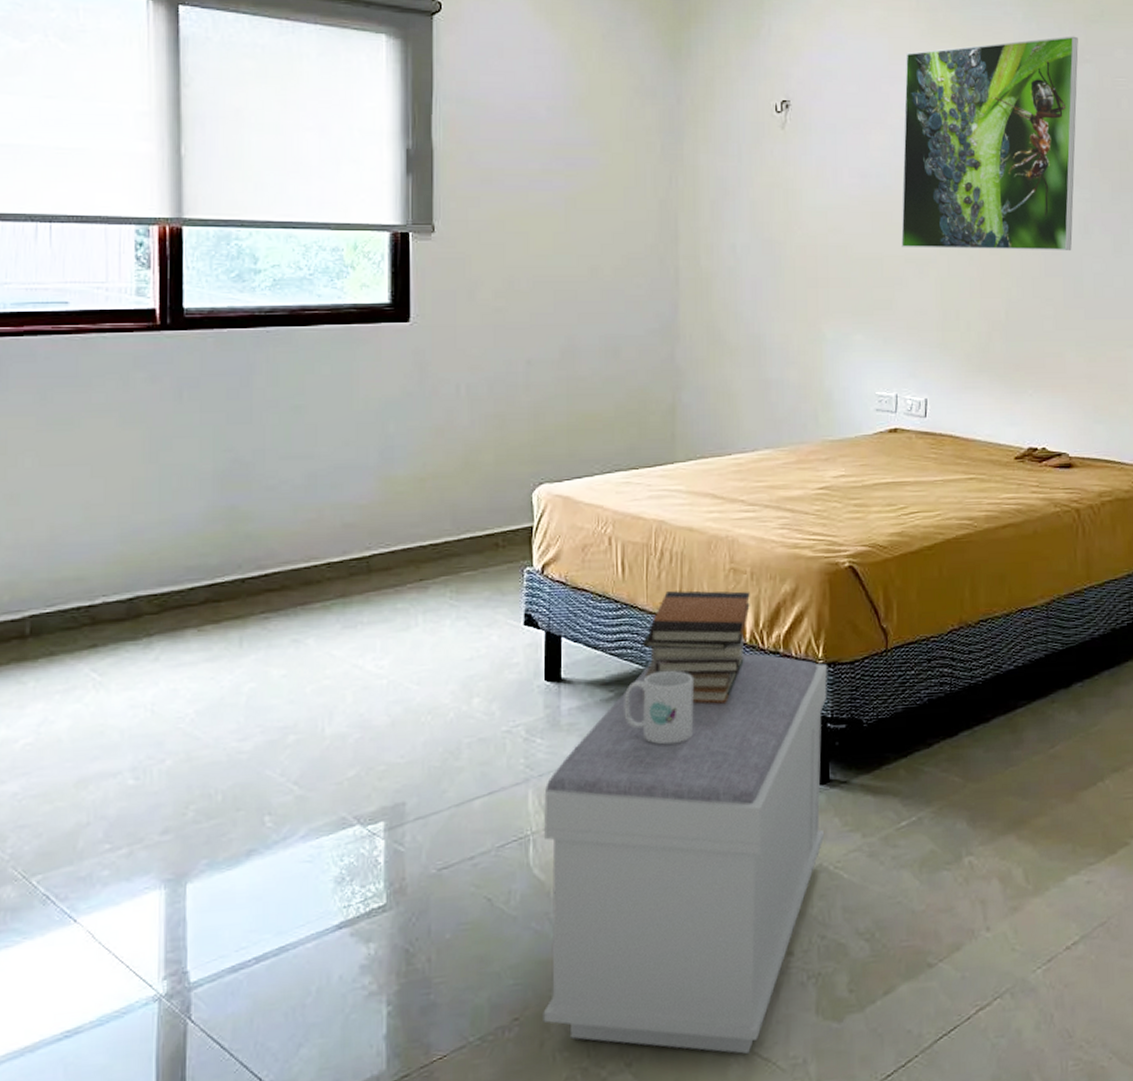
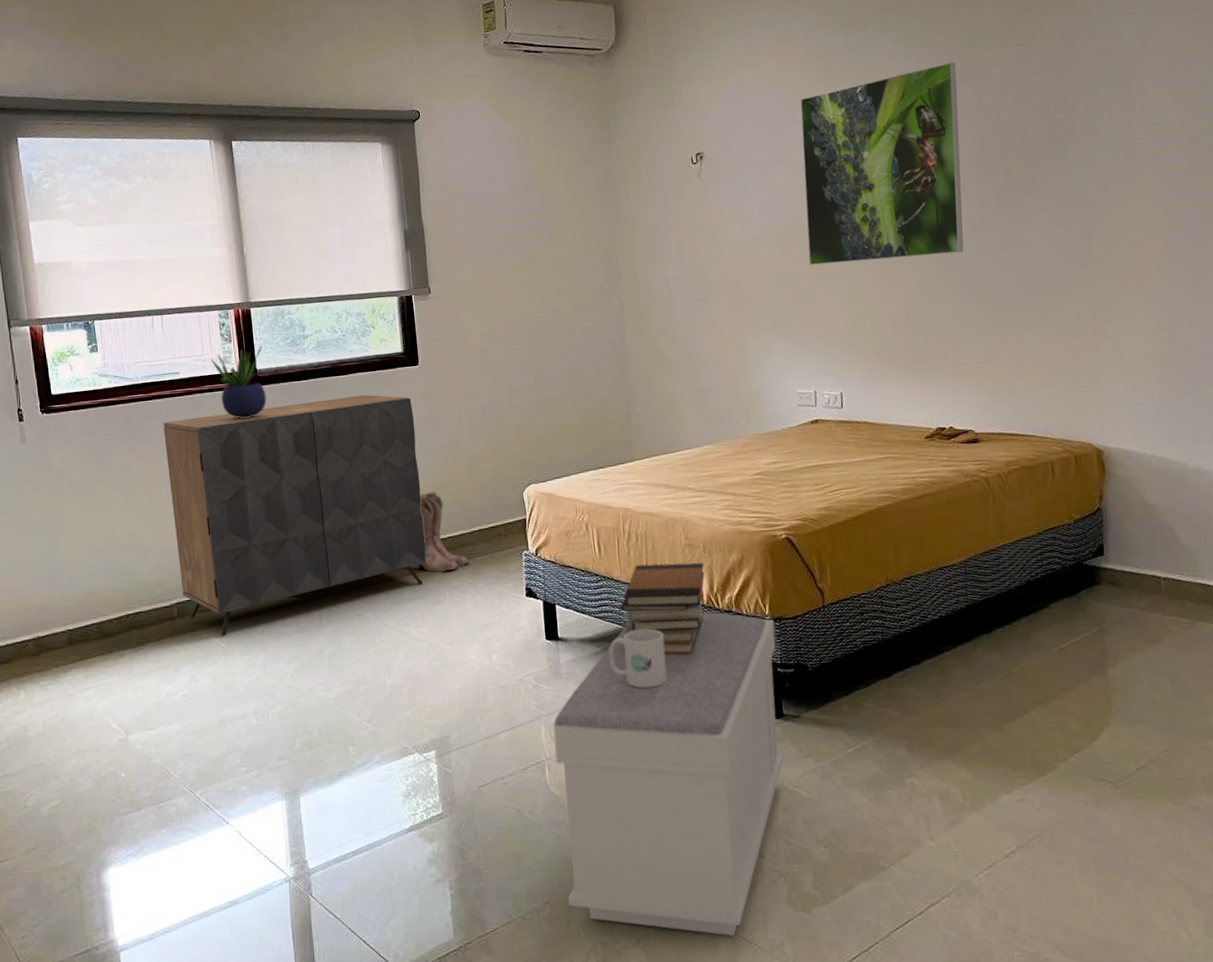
dresser: none [36,353,397,664] -> present [163,394,426,637]
potted plant: none [117,277,194,371] -> present [210,345,267,419]
boots: none [373,484,454,590] -> present [410,491,470,573]

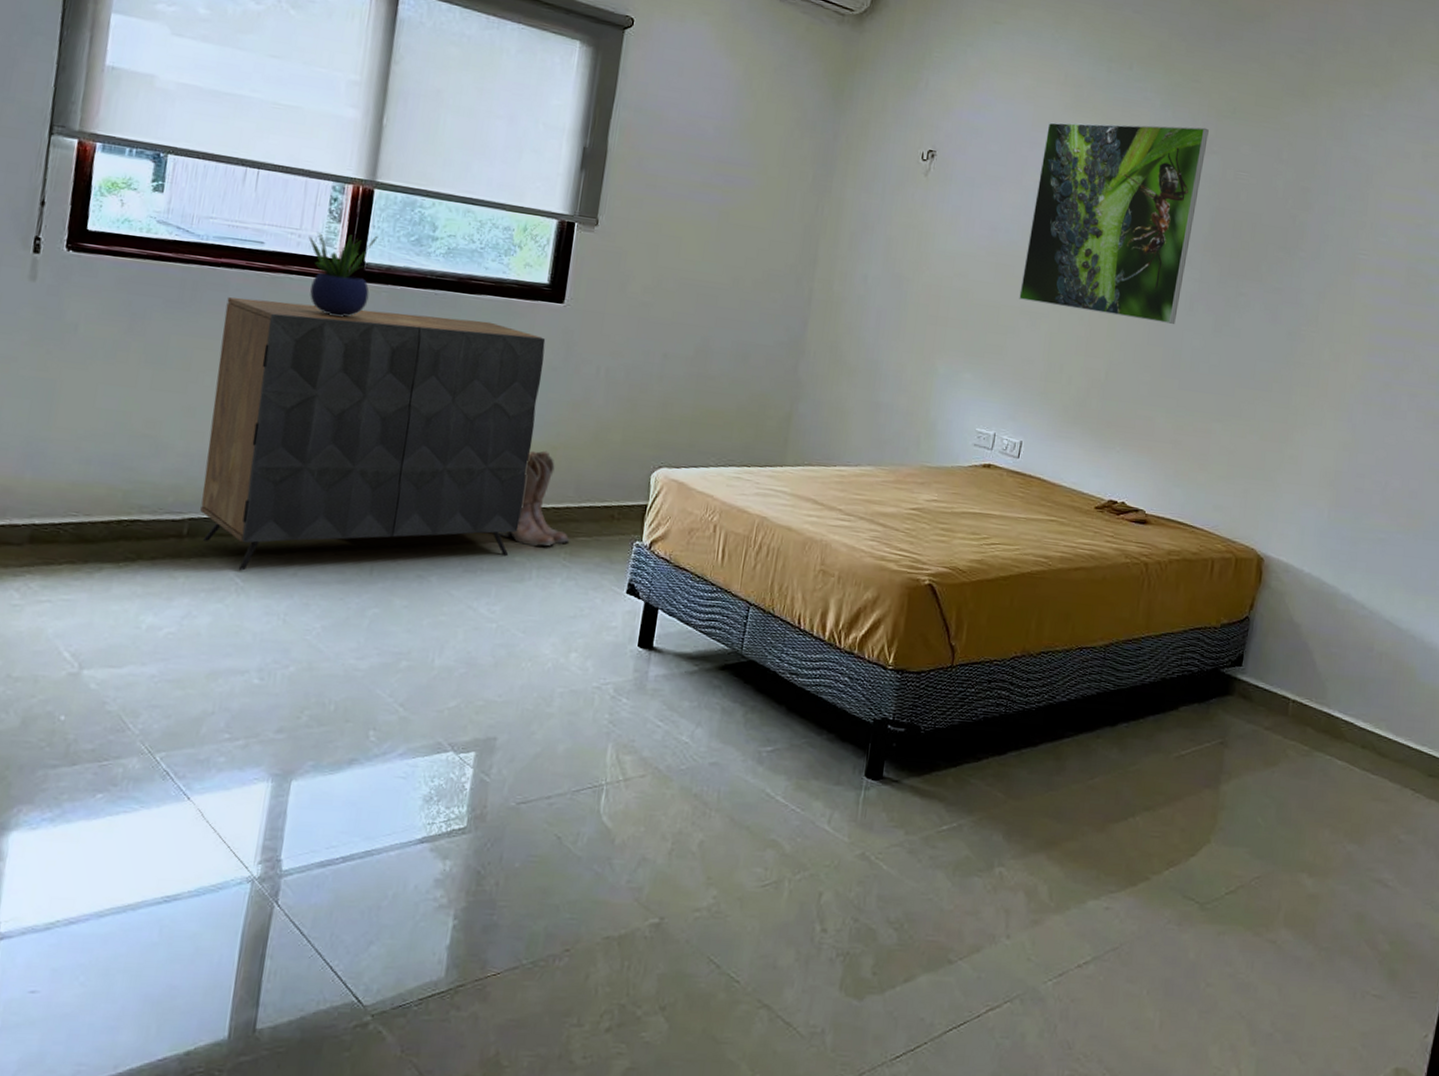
bench: present [553,612,783,936] -> none [591,647,895,1015]
mug: present [609,629,667,688] -> none [704,654,772,723]
book stack: present [620,562,705,655] -> none [724,582,835,692]

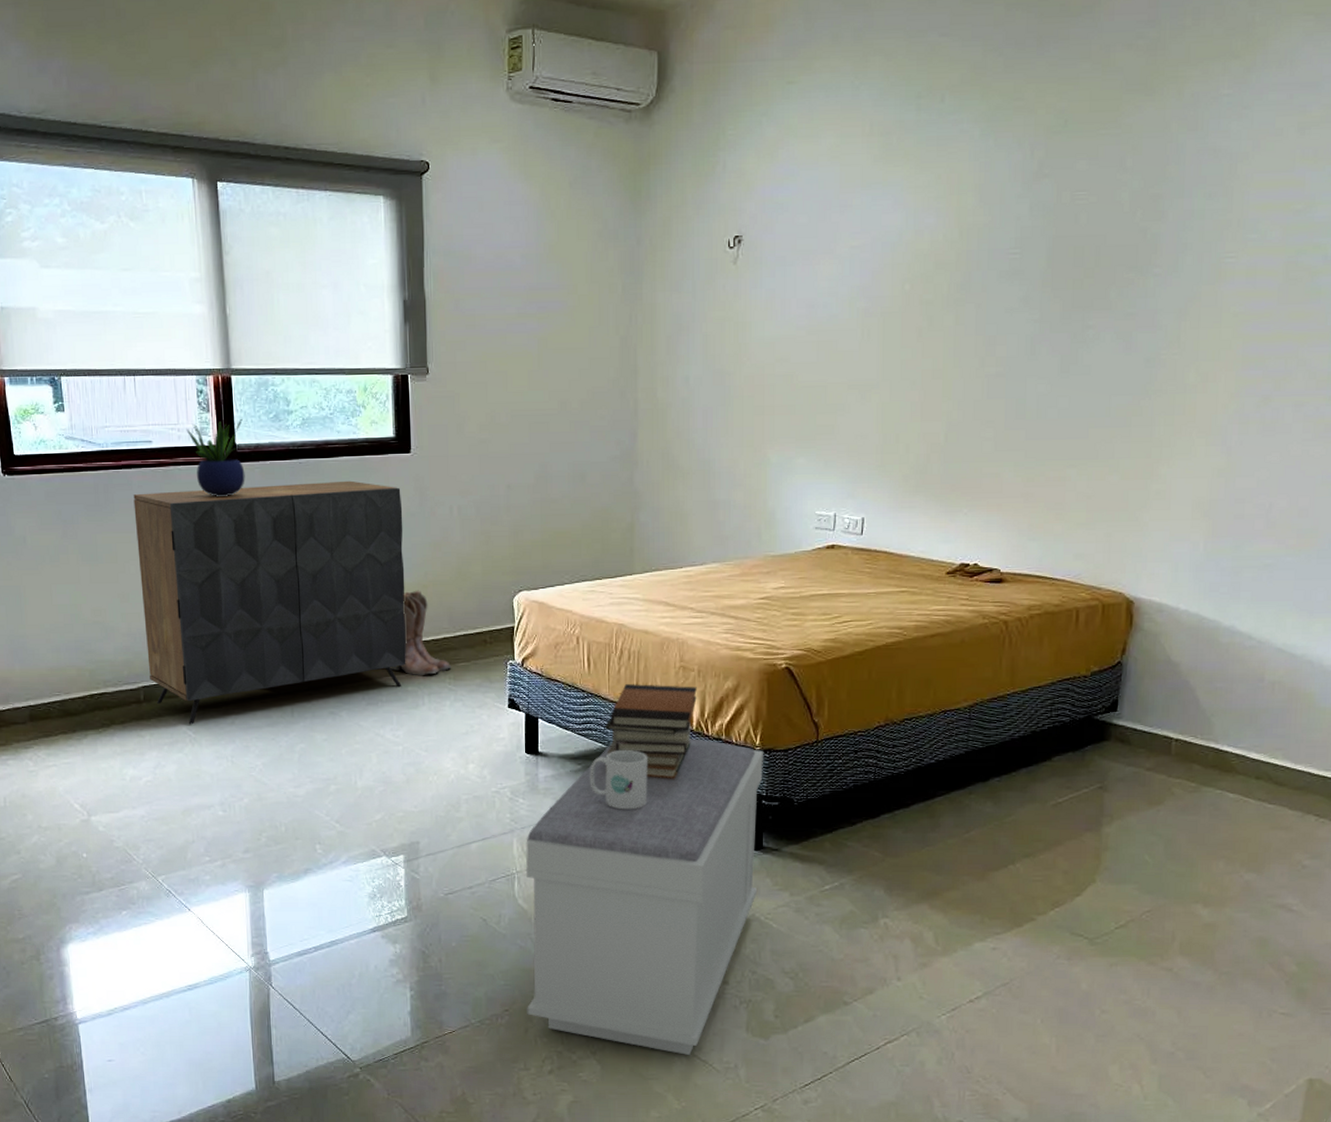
bench: none [591,647,895,1015] -> present [526,738,763,1055]
mug: none [704,654,772,723] -> present [589,750,648,810]
book stack: none [724,582,835,692] -> present [605,684,697,779]
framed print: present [1019,122,1209,325] -> none [845,150,1038,375]

